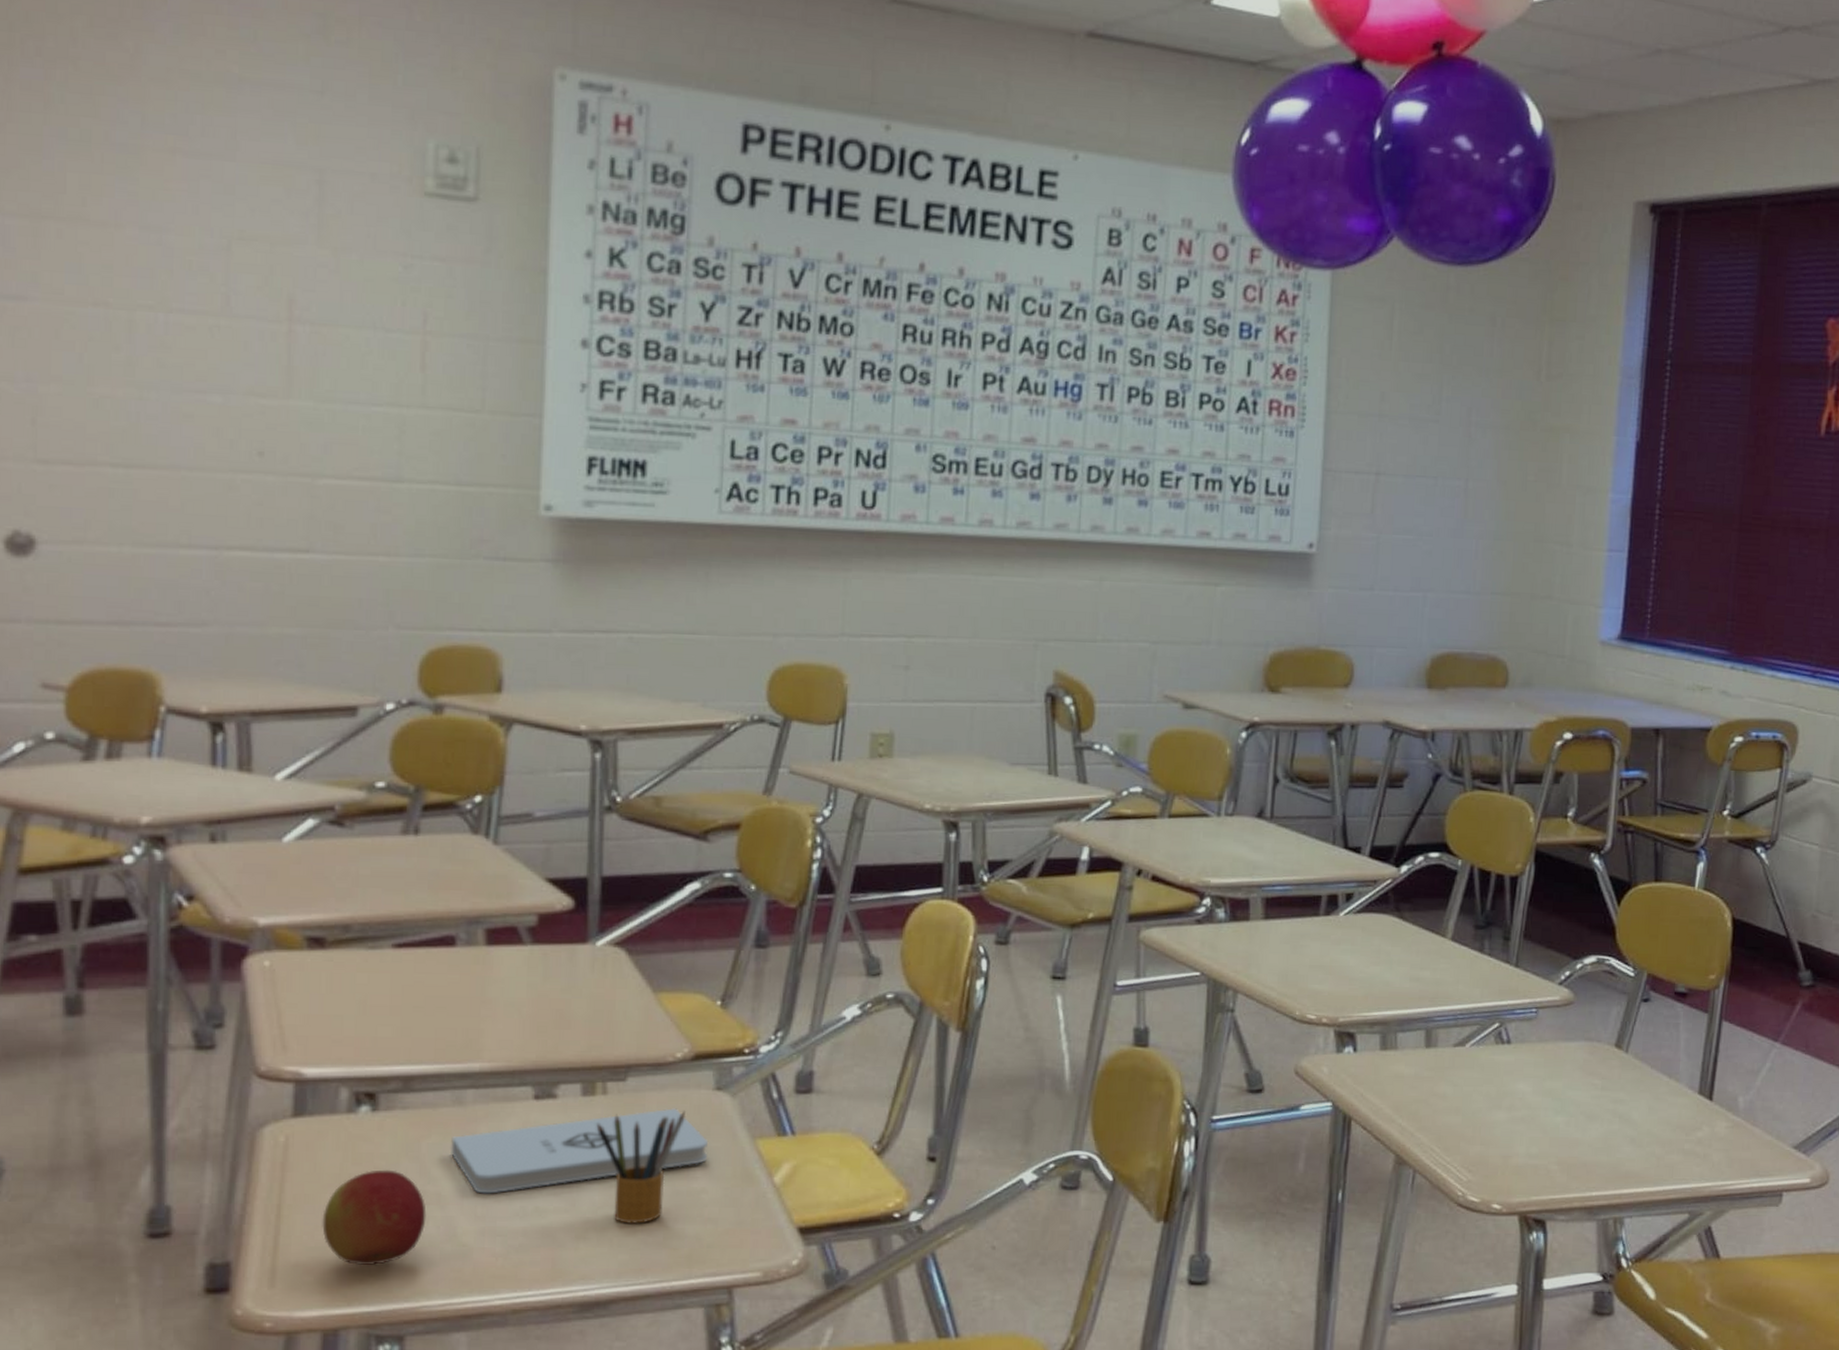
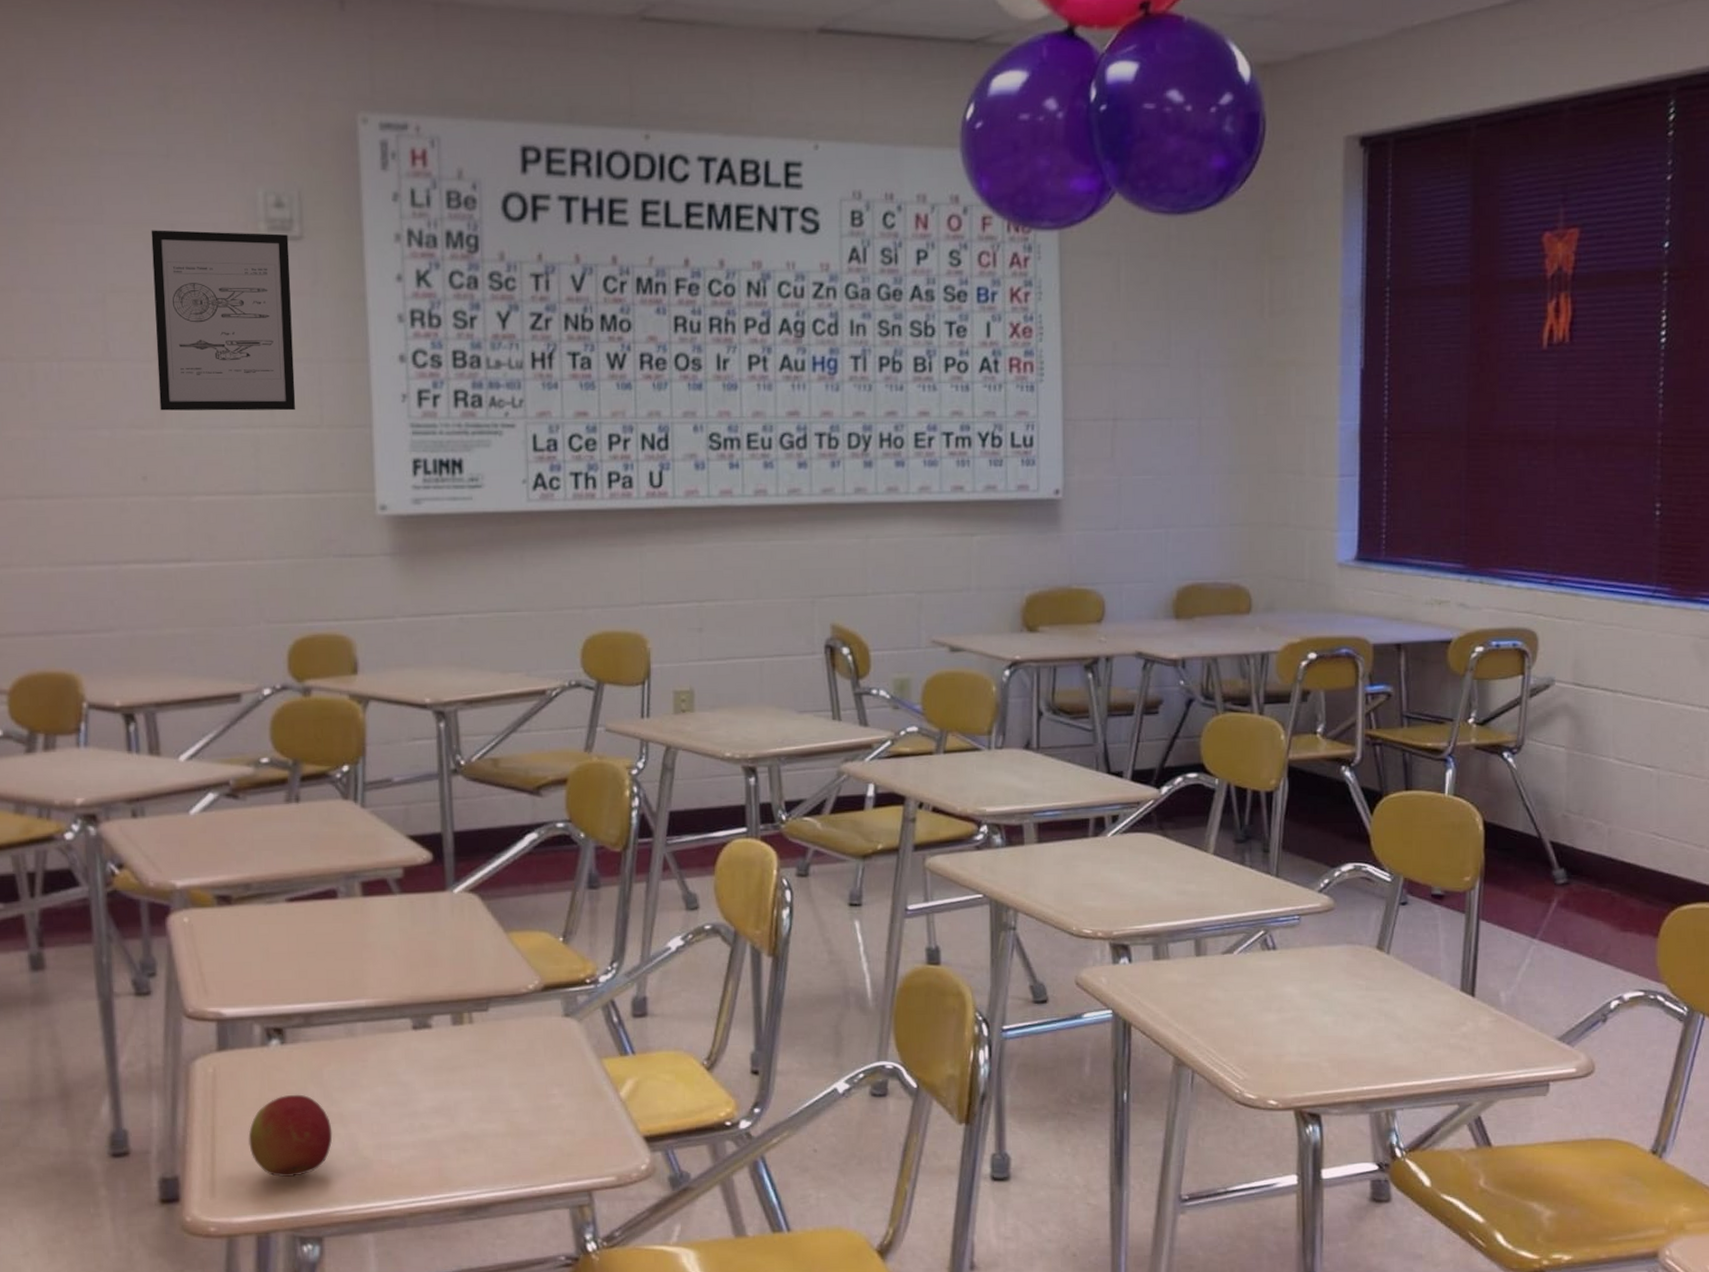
wall art: none [287,174,461,392] -> present [151,230,296,411]
notepad: present [451,1108,709,1194] -> none [347,1034,562,1113]
pencil box: present [596,1111,686,1224] -> none [466,1036,541,1136]

